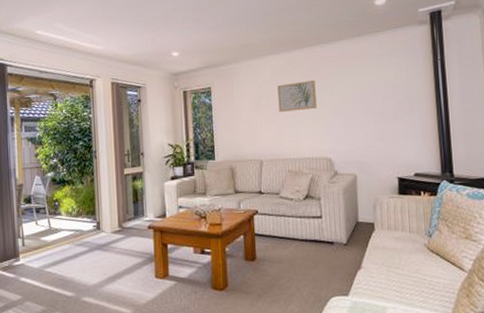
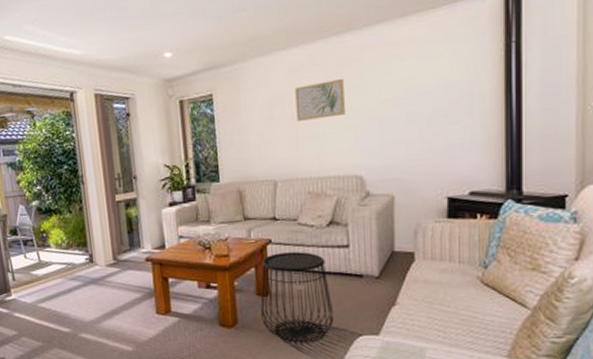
side table: none [248,221,311,303] -> present [261,252,334,342]

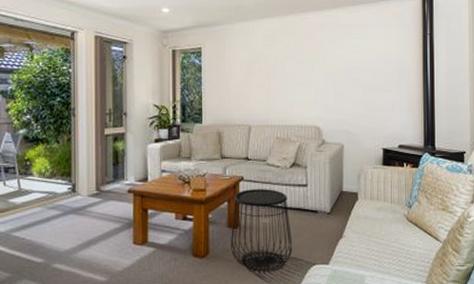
wall art: present [295,79,345,121] -> none [270,47,308,77]

